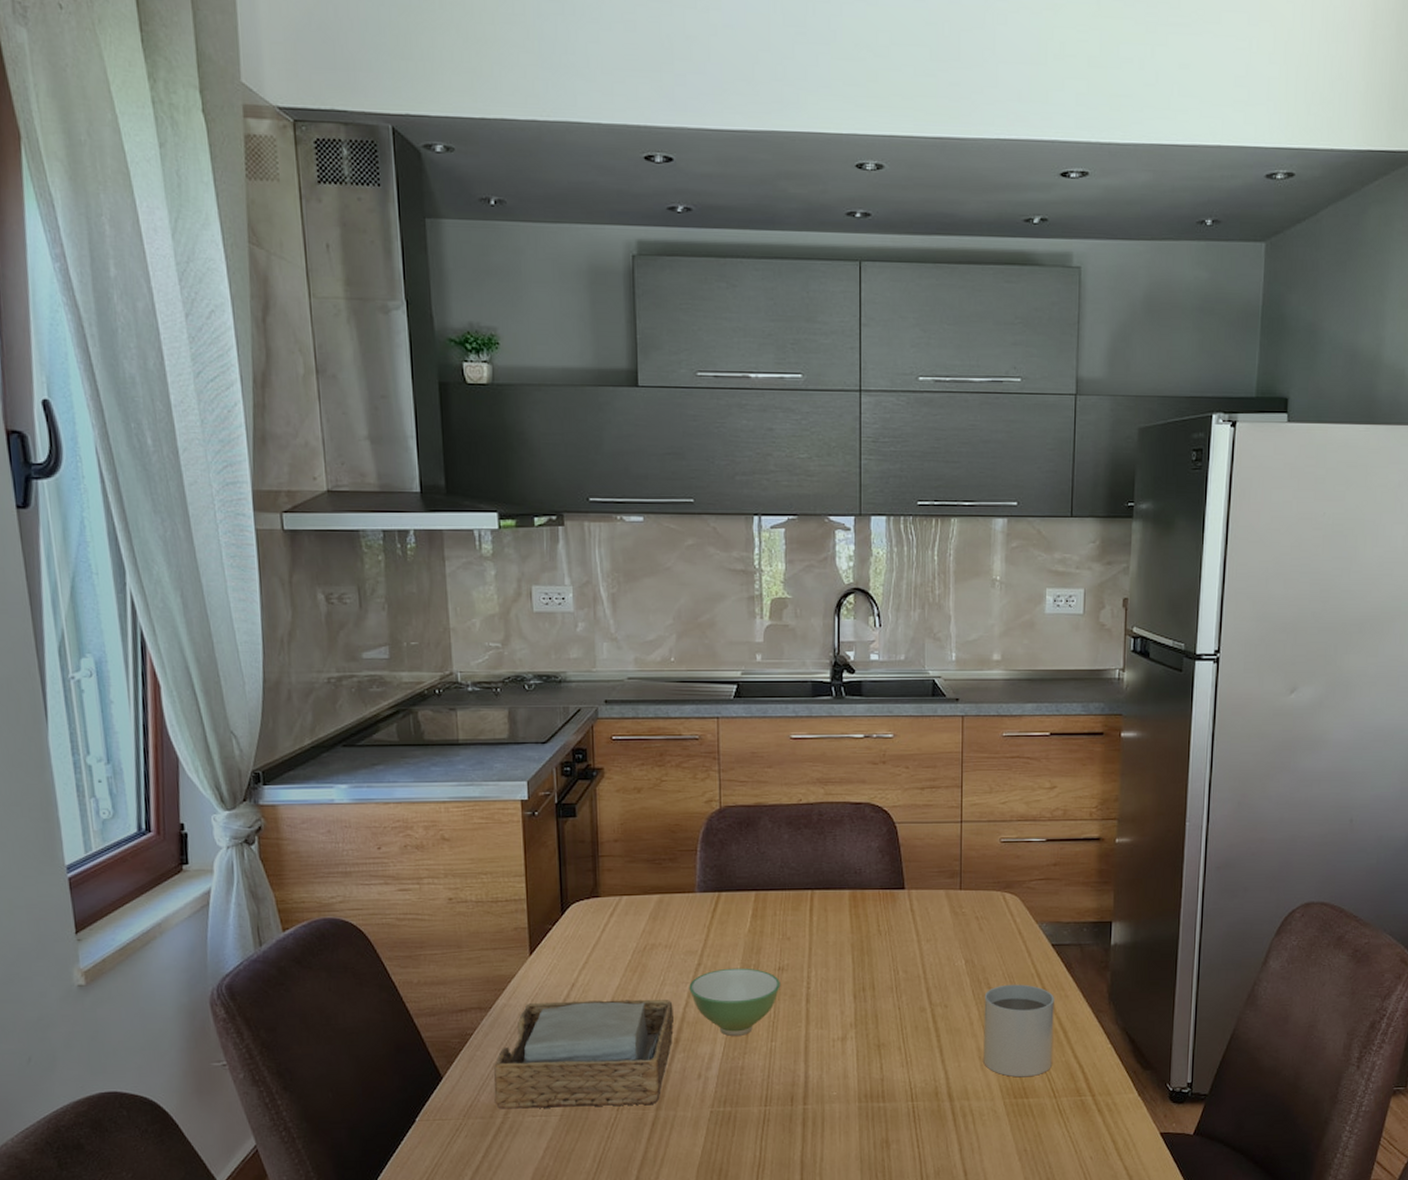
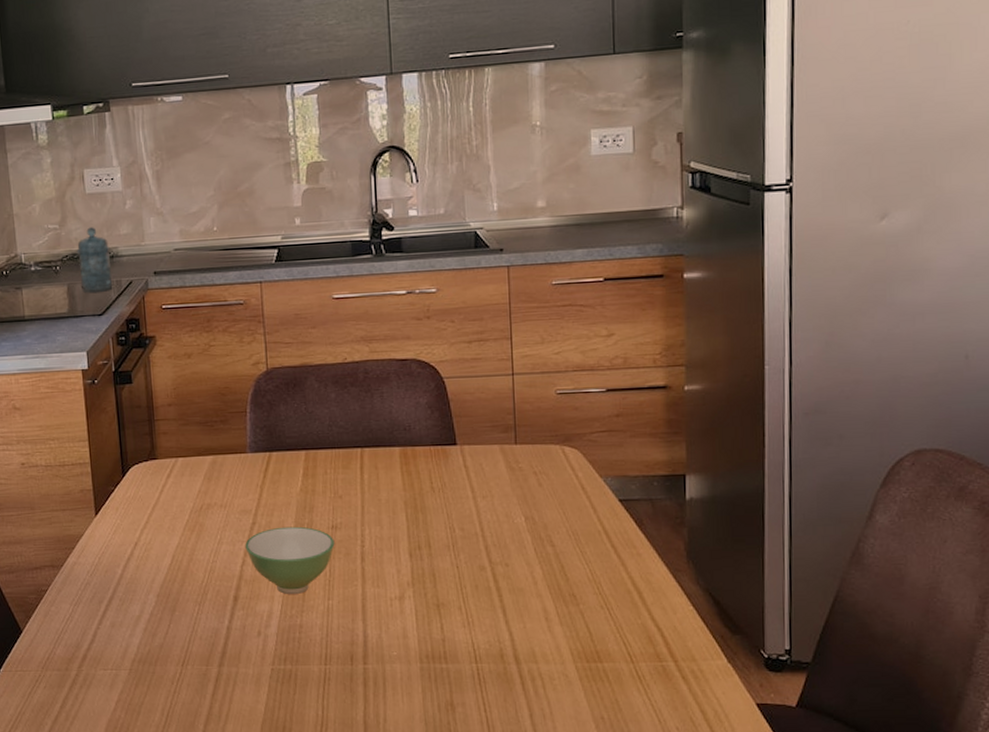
napkin holder: present [493,999,675,1109] -> none [67,557,233,662]
canister: none [520,648,560,720] -> present [76,227,113,294]
mug: present [983,984,1054,1078] -> none [547,541,628,640]

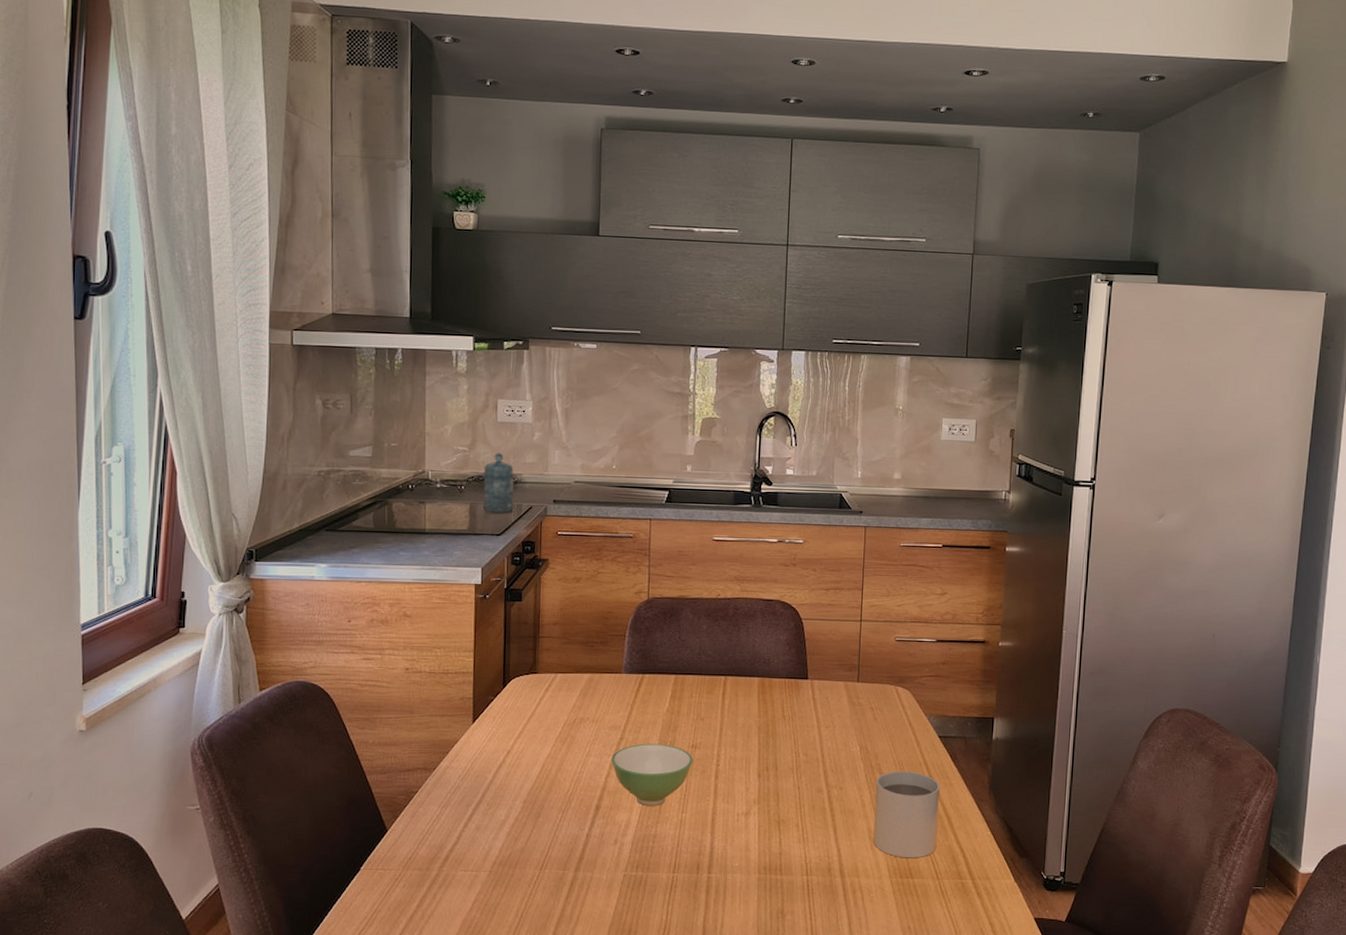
mug: none [547,541,628,640] -> present [873,771,940,859]

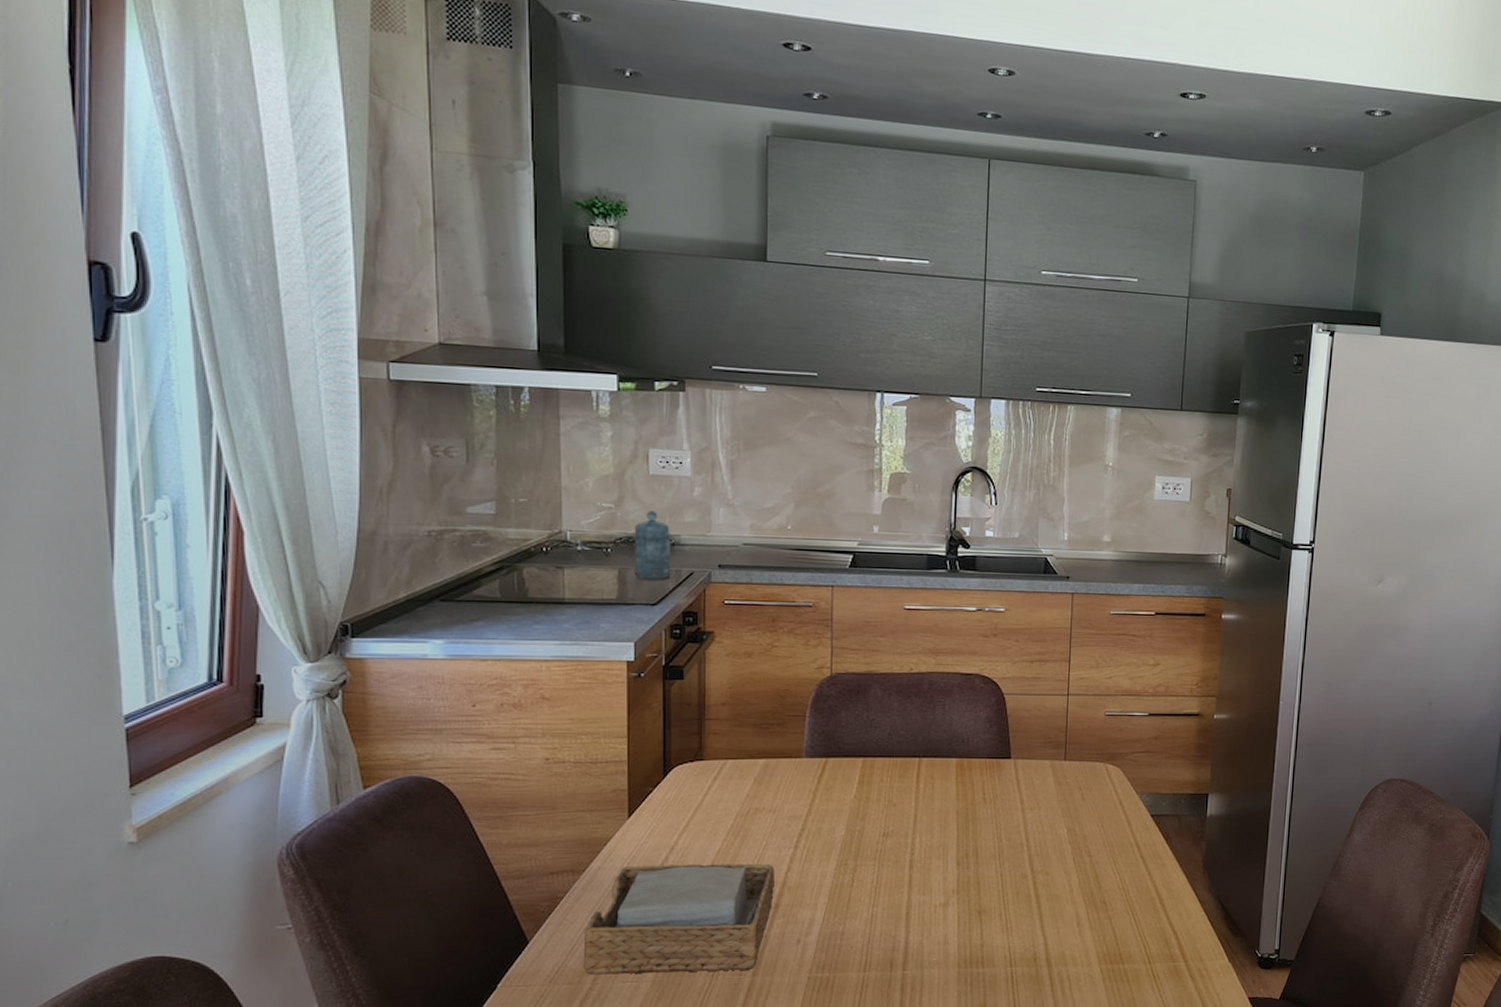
napkin holder: none [431,766,597,866] -> present [583,863,776,975]
bowl: present [611,743,693,806] -> none [792,833,885,901]
mug: present [873,771,940,859] -> none [1082,853,1152,944]

